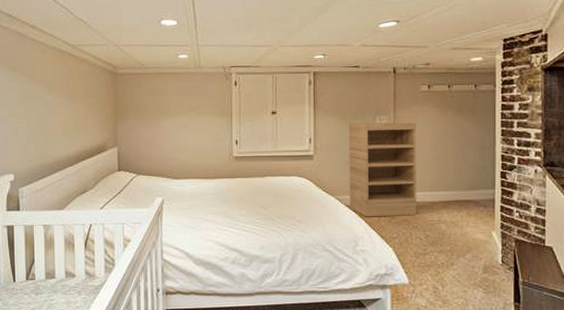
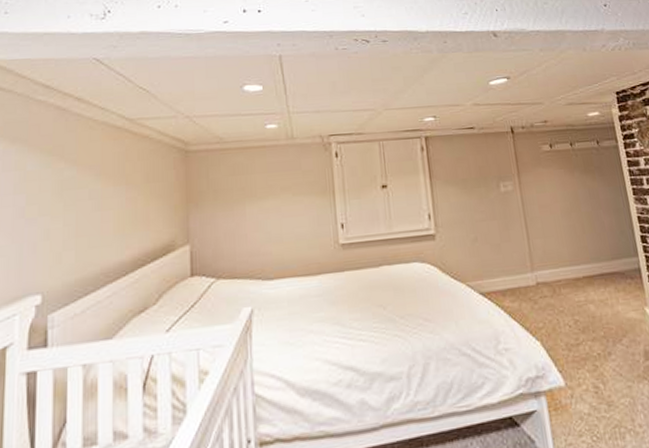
bookcase: present [348,122,417,217] -> none [470,186,561,306]

